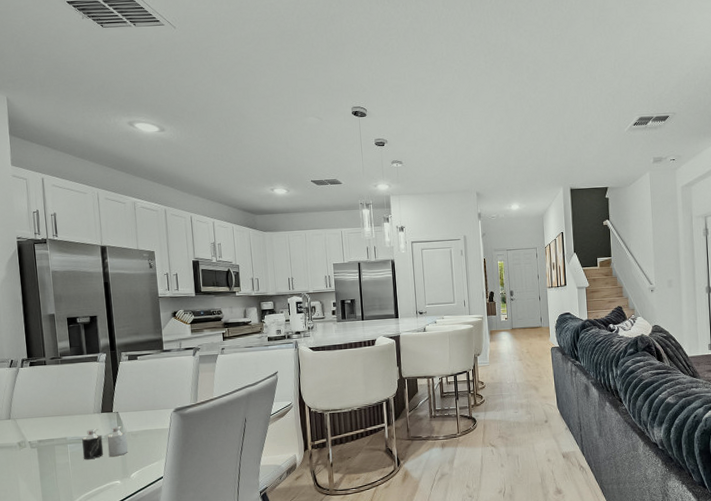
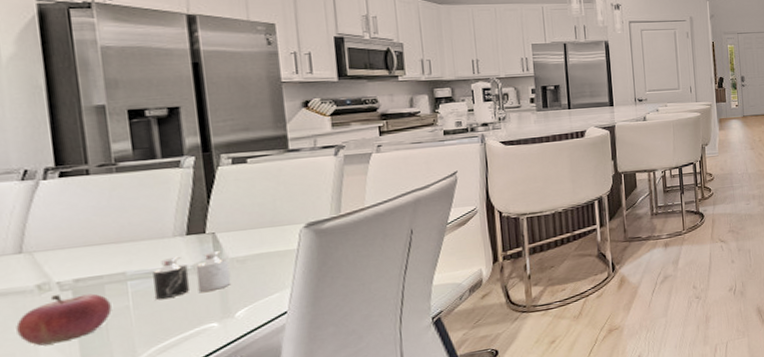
fruit: none [8,450,59,486] -> present [16,293,112,346]

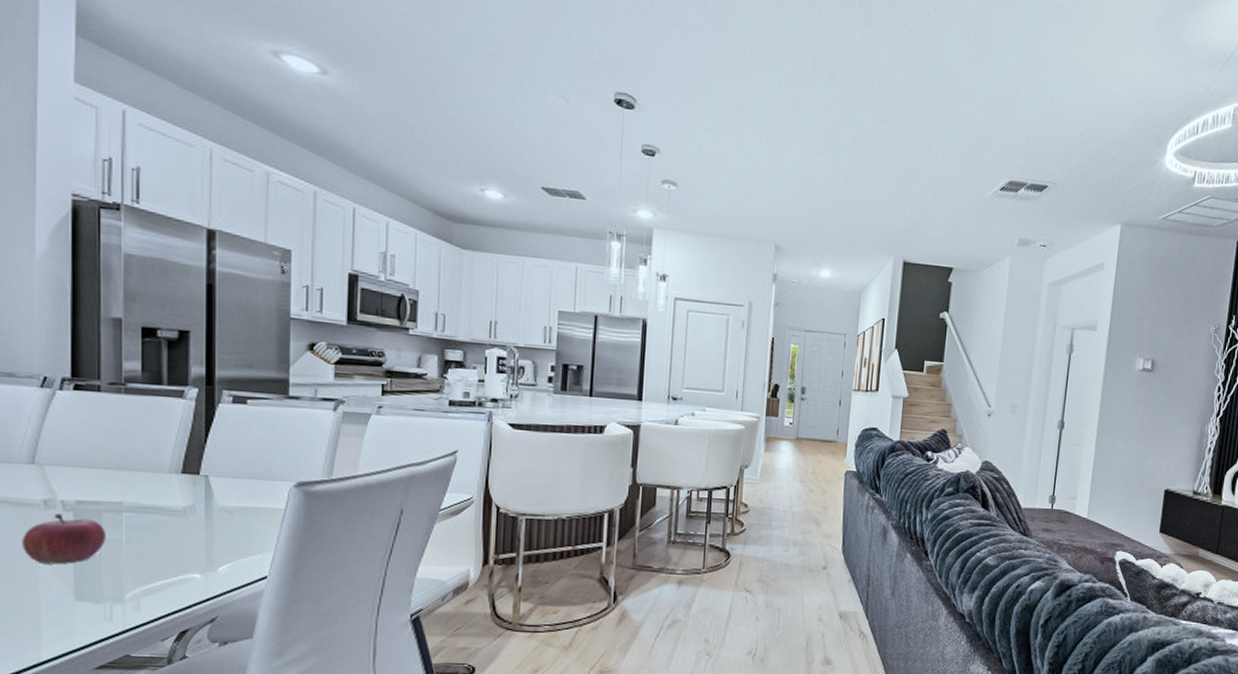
candle: present [152,251,232,300] -> none [145,494,218,539]

